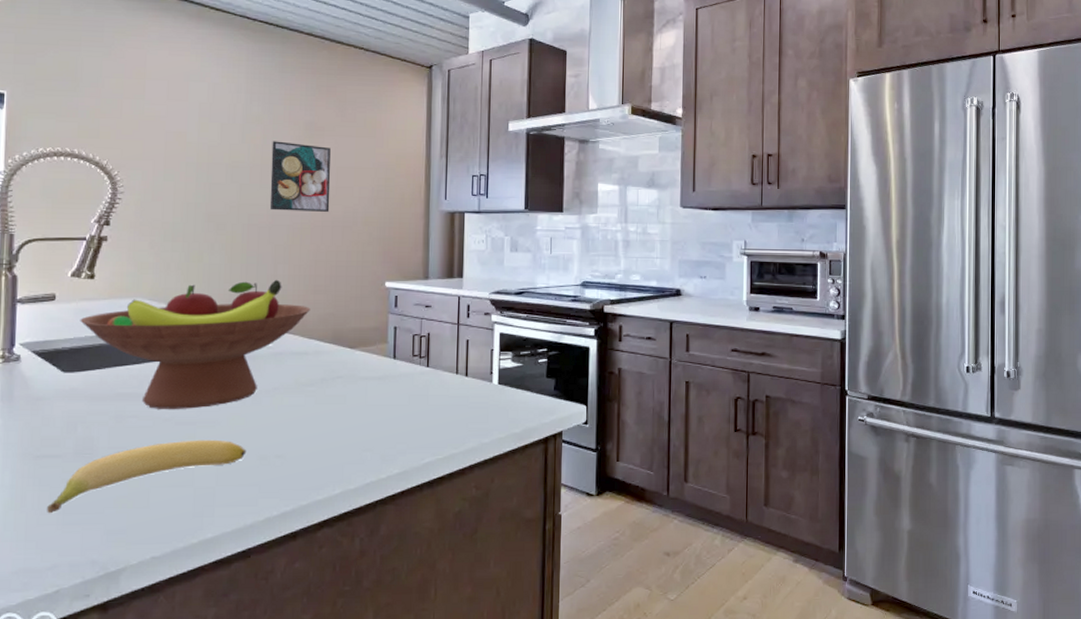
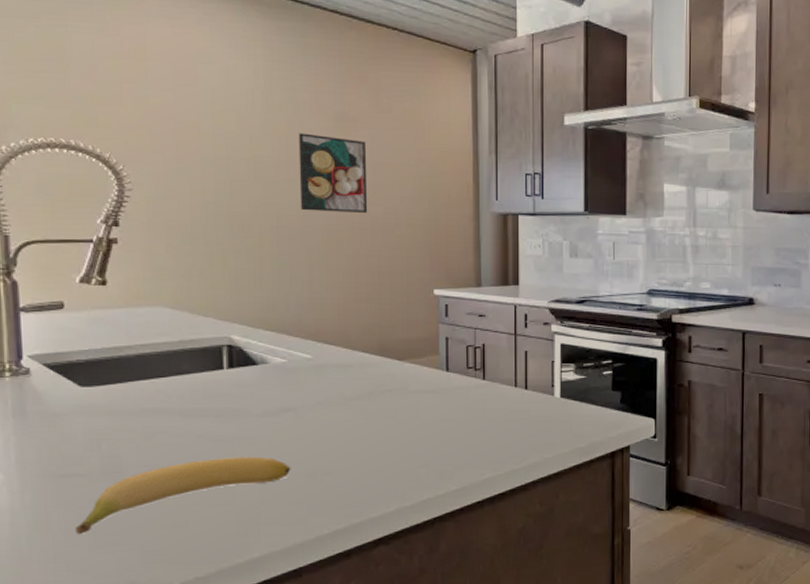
fruit bowl: present [80,279,310,409] -> none [94,286,352,425]

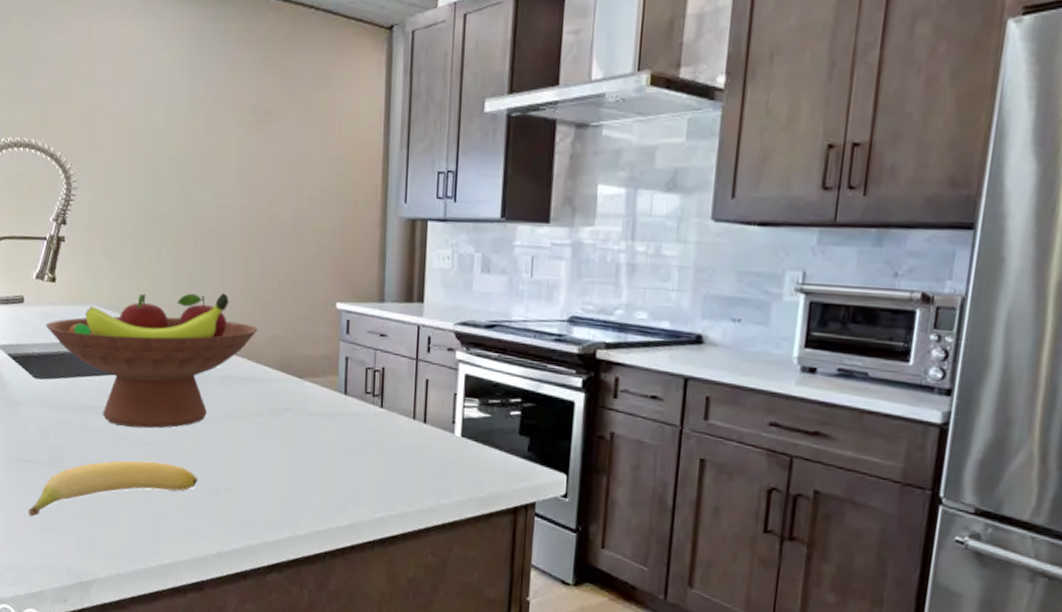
fruit bowl: none [94,286,352,425] -> present [45,292,258,429]
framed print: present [298,133,368,213] -> none [215,128,278,215]

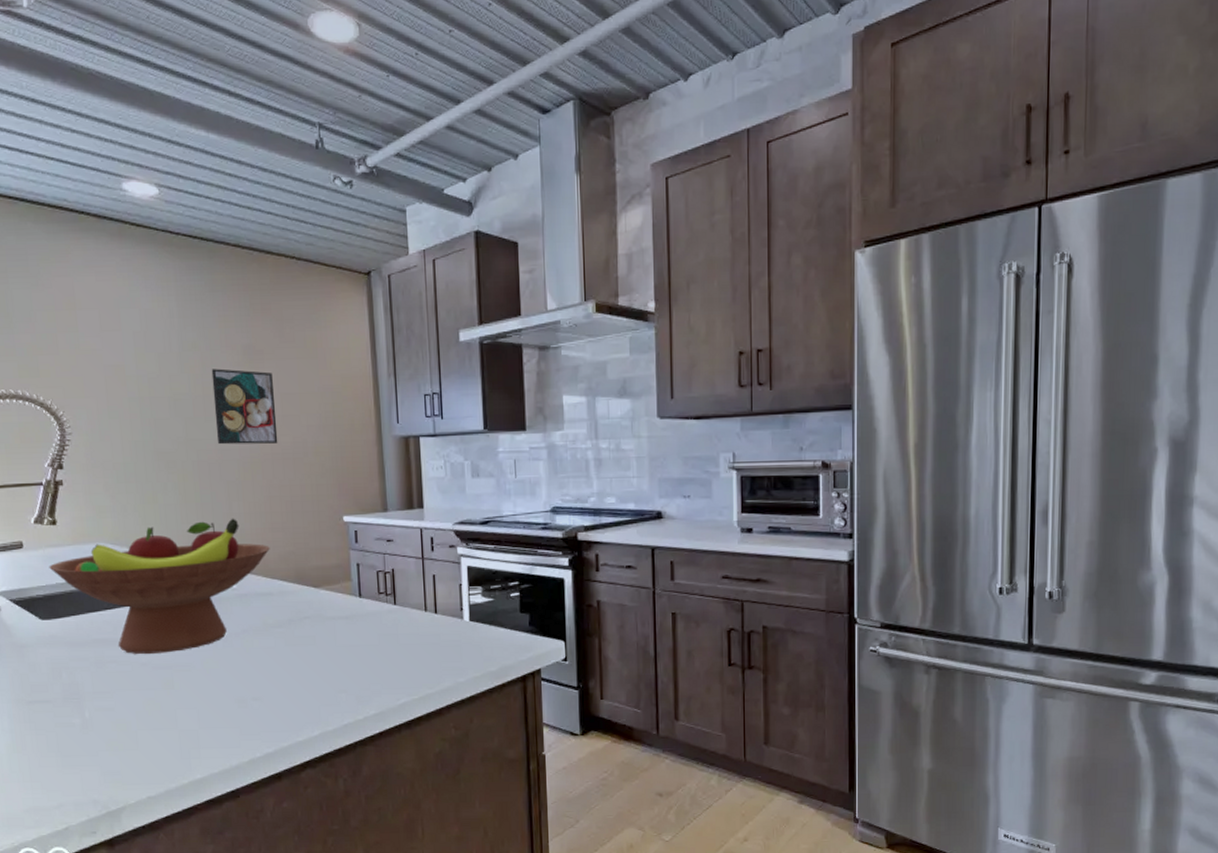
banana: present [29,460,198,517] -> none [46,683,224,756]
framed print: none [215,128,278,215] -> present [211,368,278,445]

